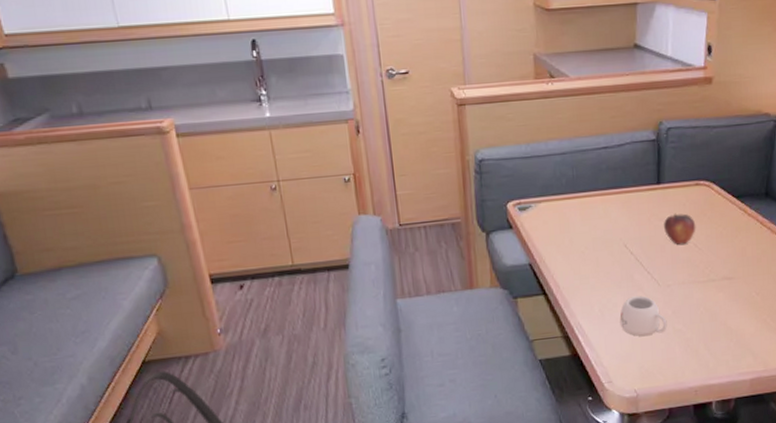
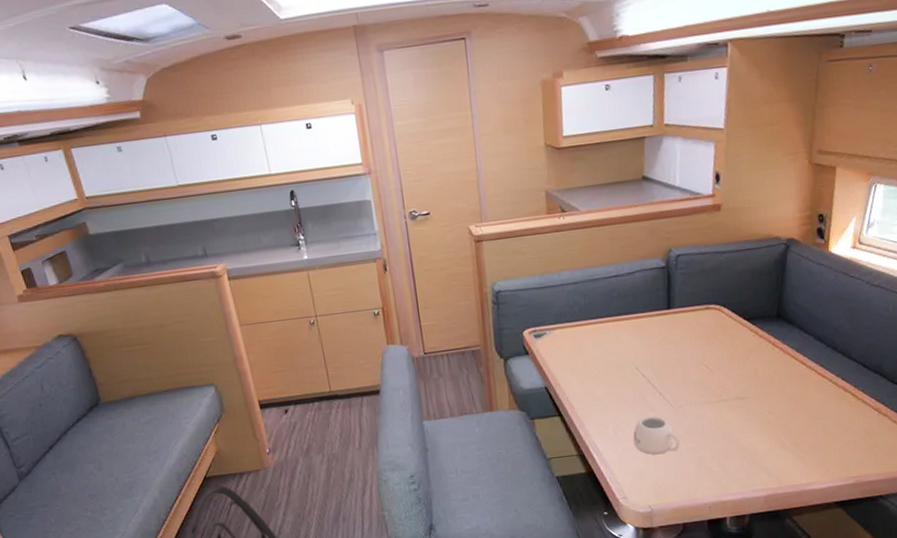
fruit: present [664,213,696,245] -> none [675,336,707,367]

